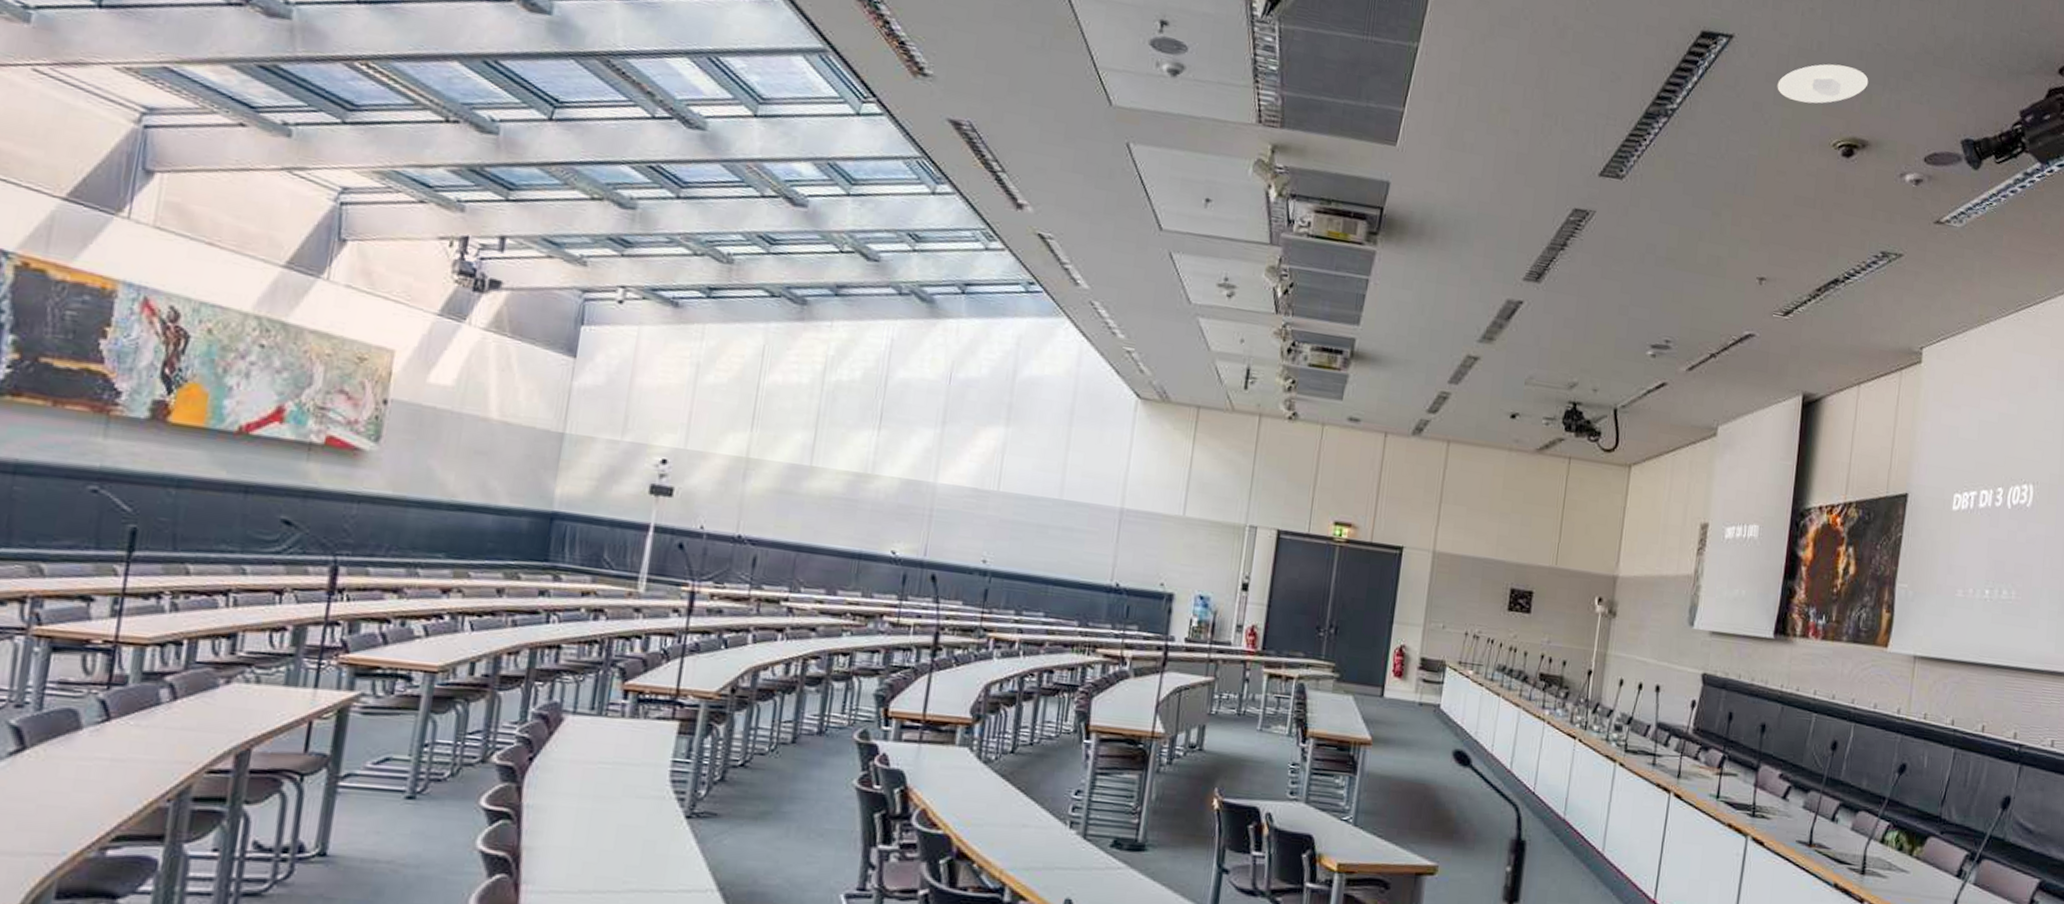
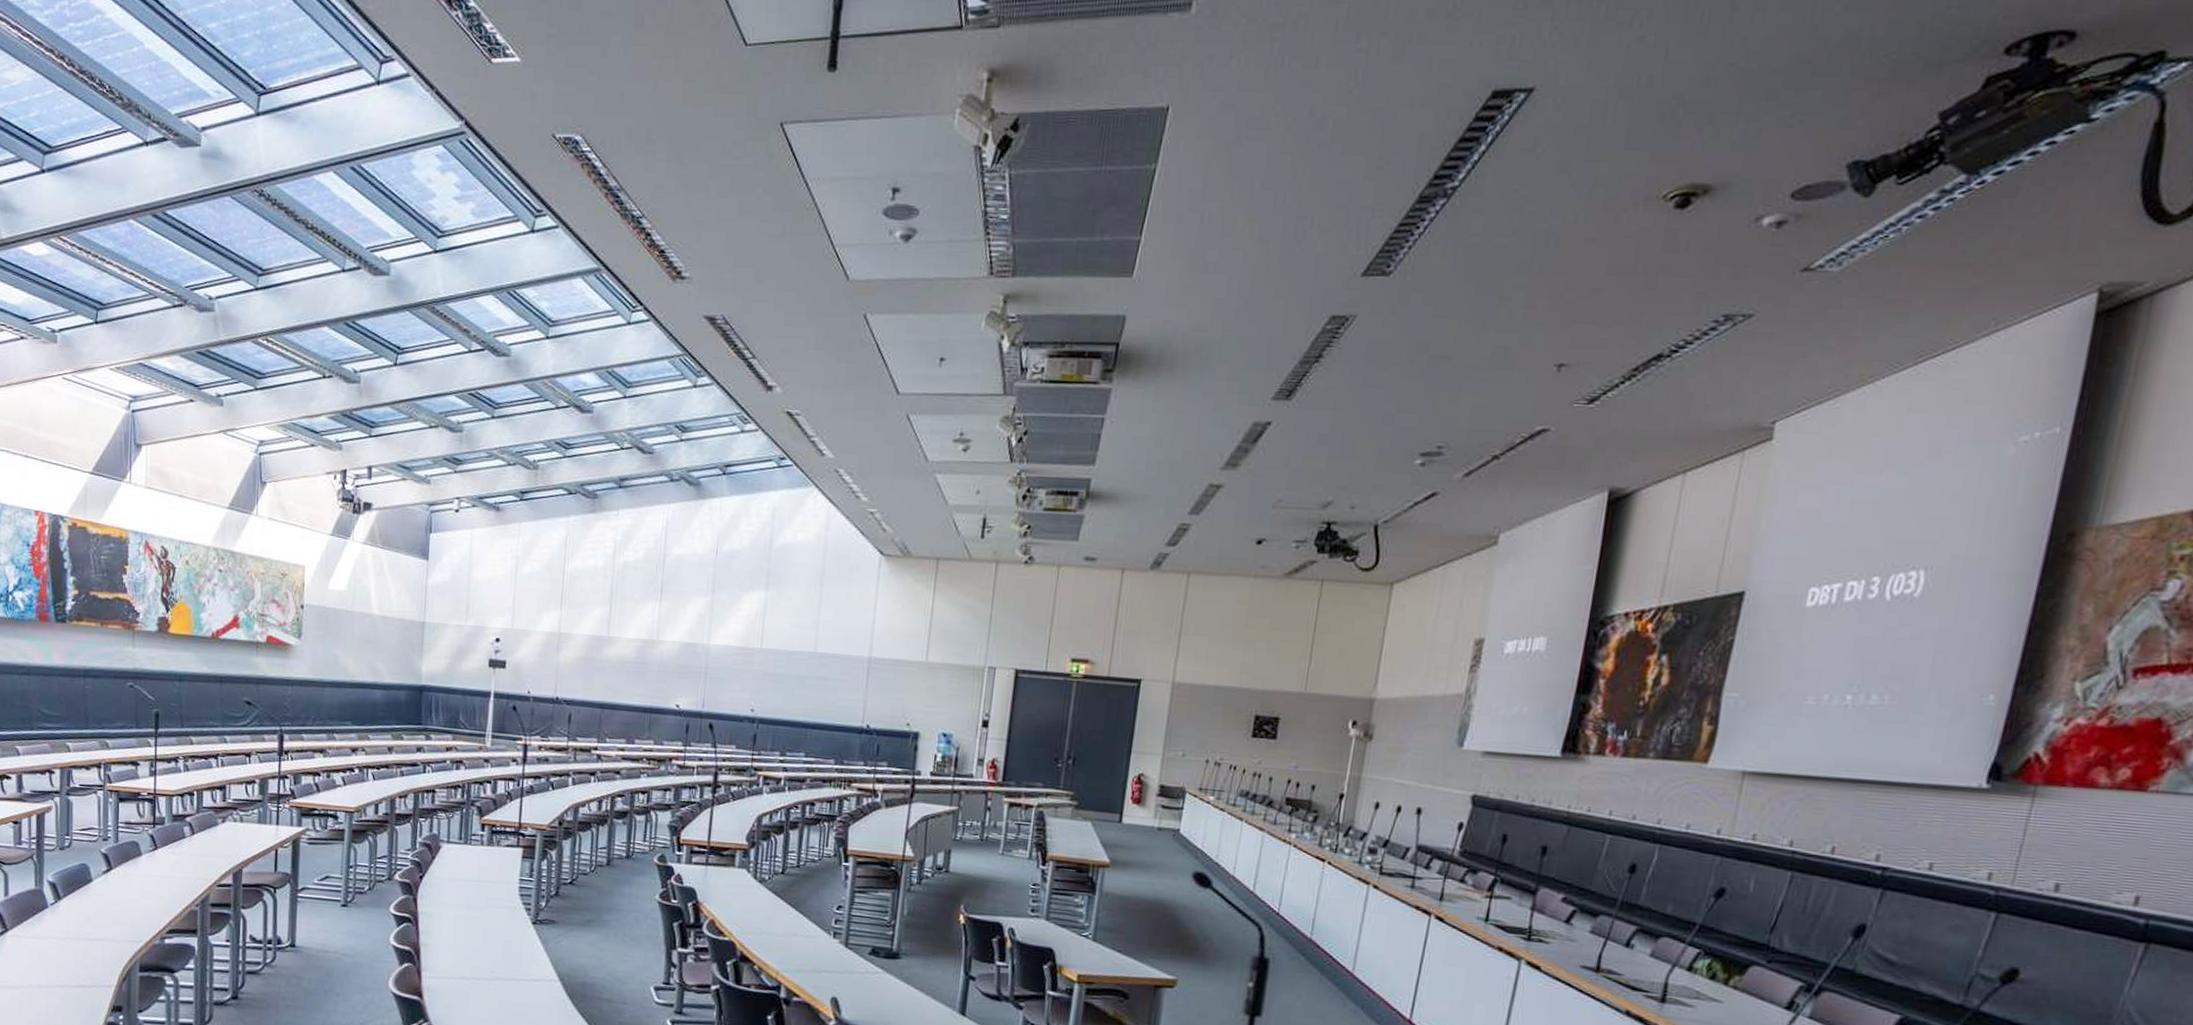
recessed light: present [1777,64,1869,104] -> none [1589,99,1717,153]

